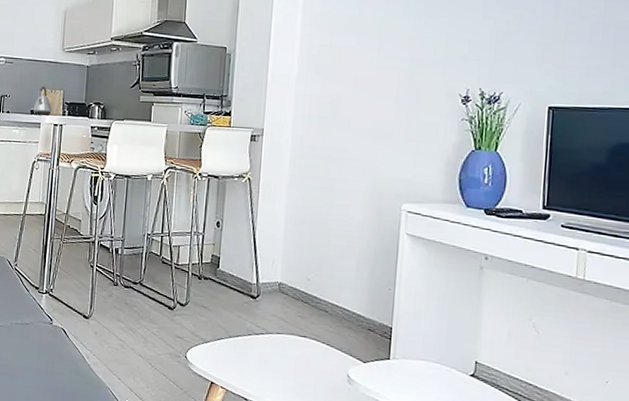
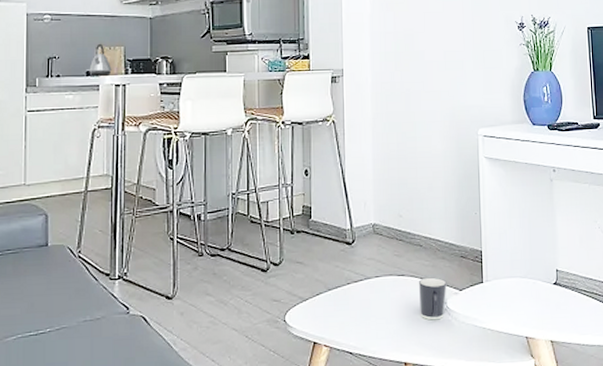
mug: none [319,343,350,387] -> present [418,277,447,320]

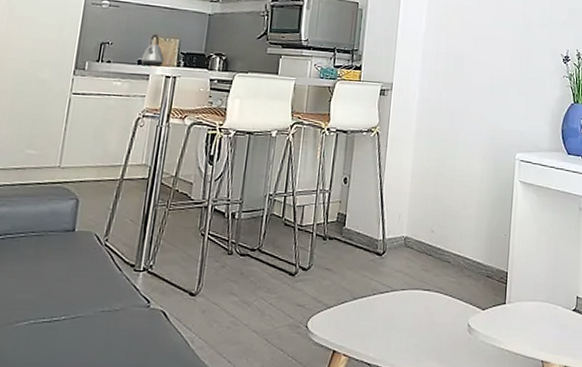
mug: present [418,277,447,320] -> none [441,294,471,337]

